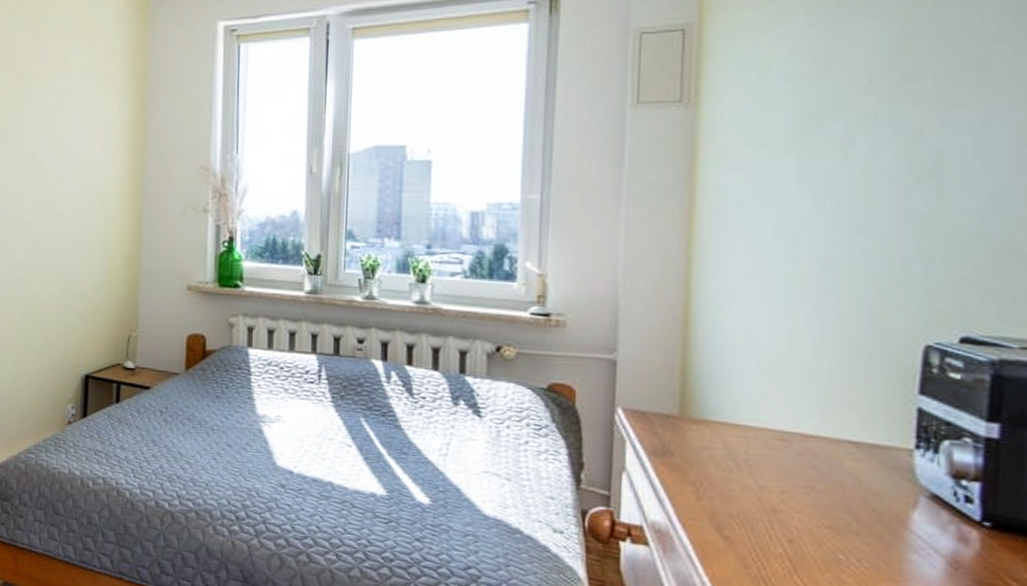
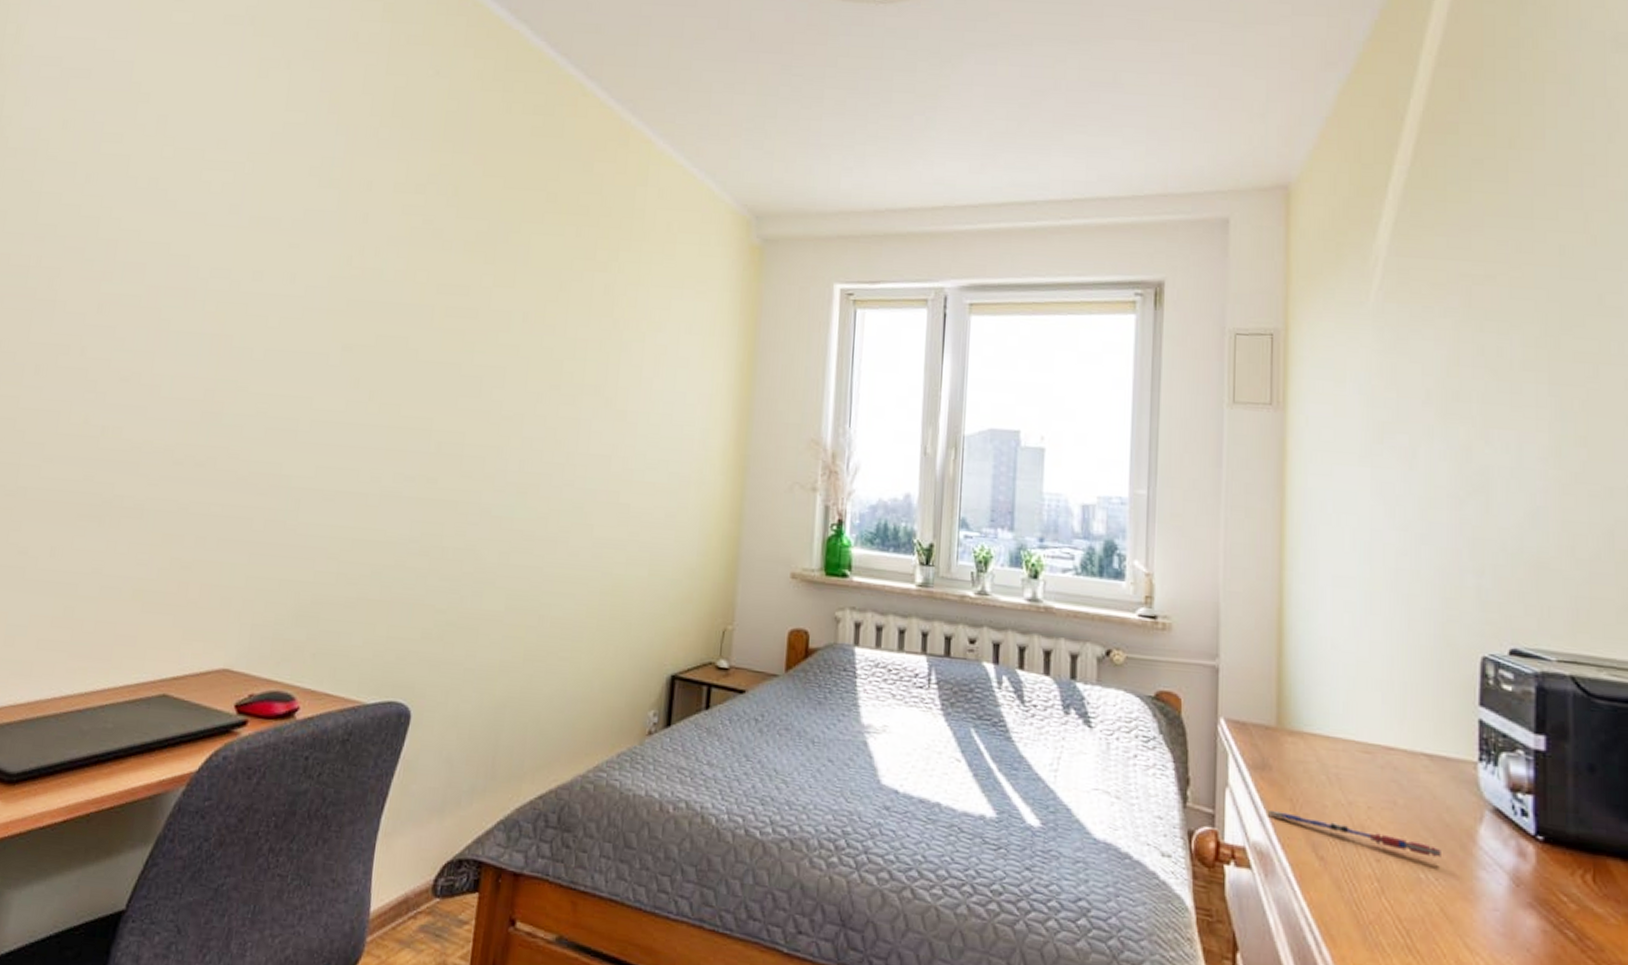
pen: none [668,492,865,541] -> present [1268,809,1441,858]

